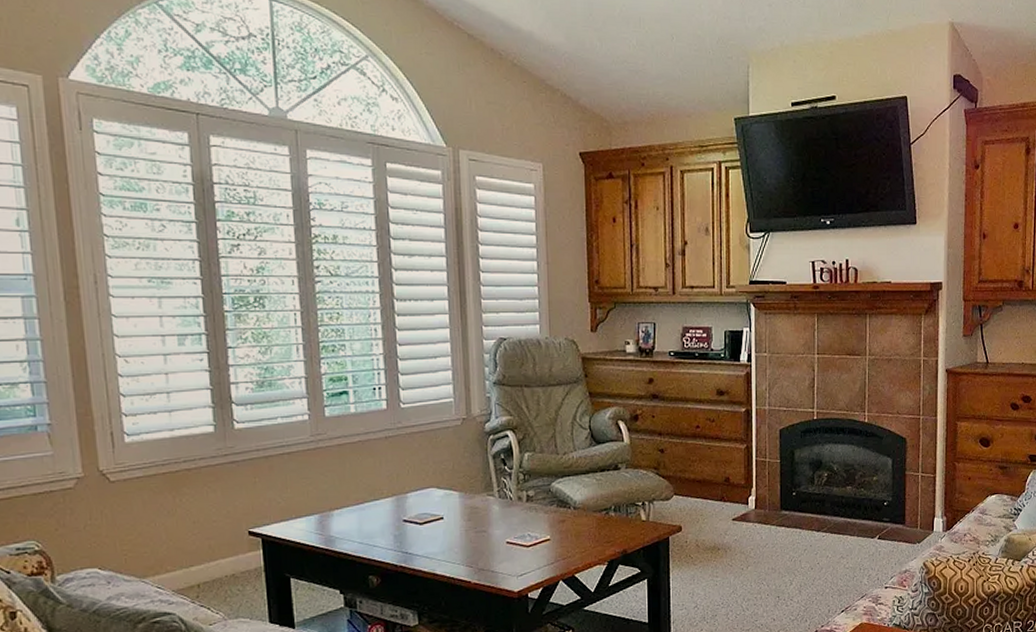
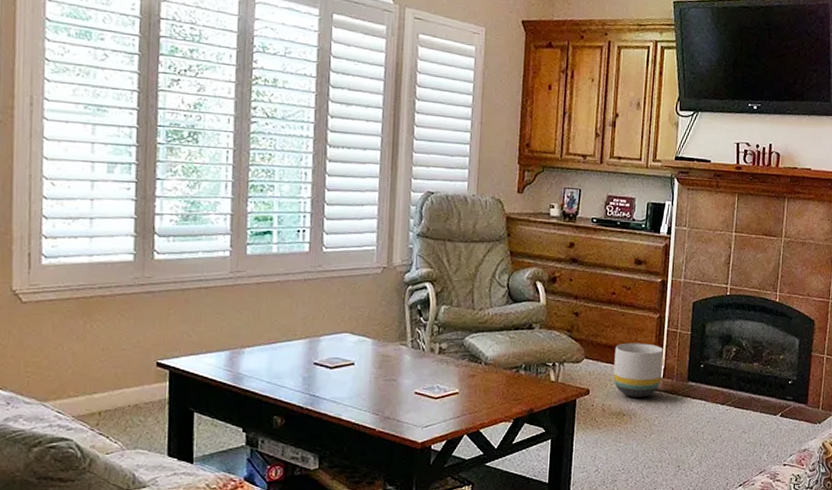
planter: none [704,475,754,531] -> present [613,343,663,398]

